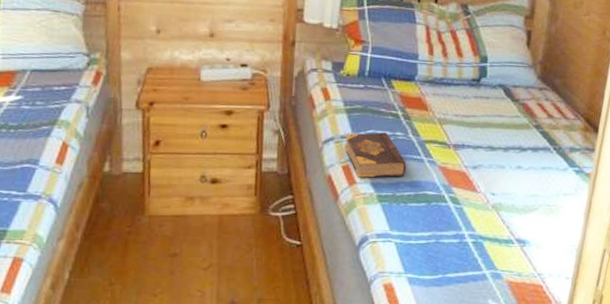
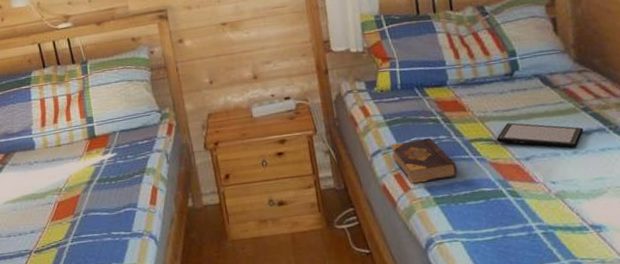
tablet: none [450,129,531,162] -> present [496,122,584,148]

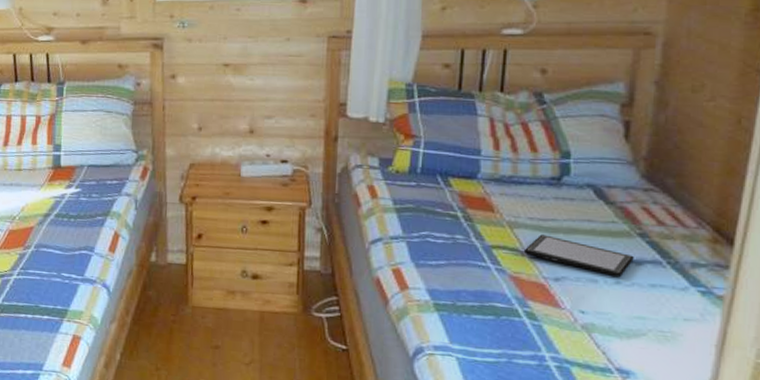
book: present [390,138,458,184] -> none [394,234,470,285]

